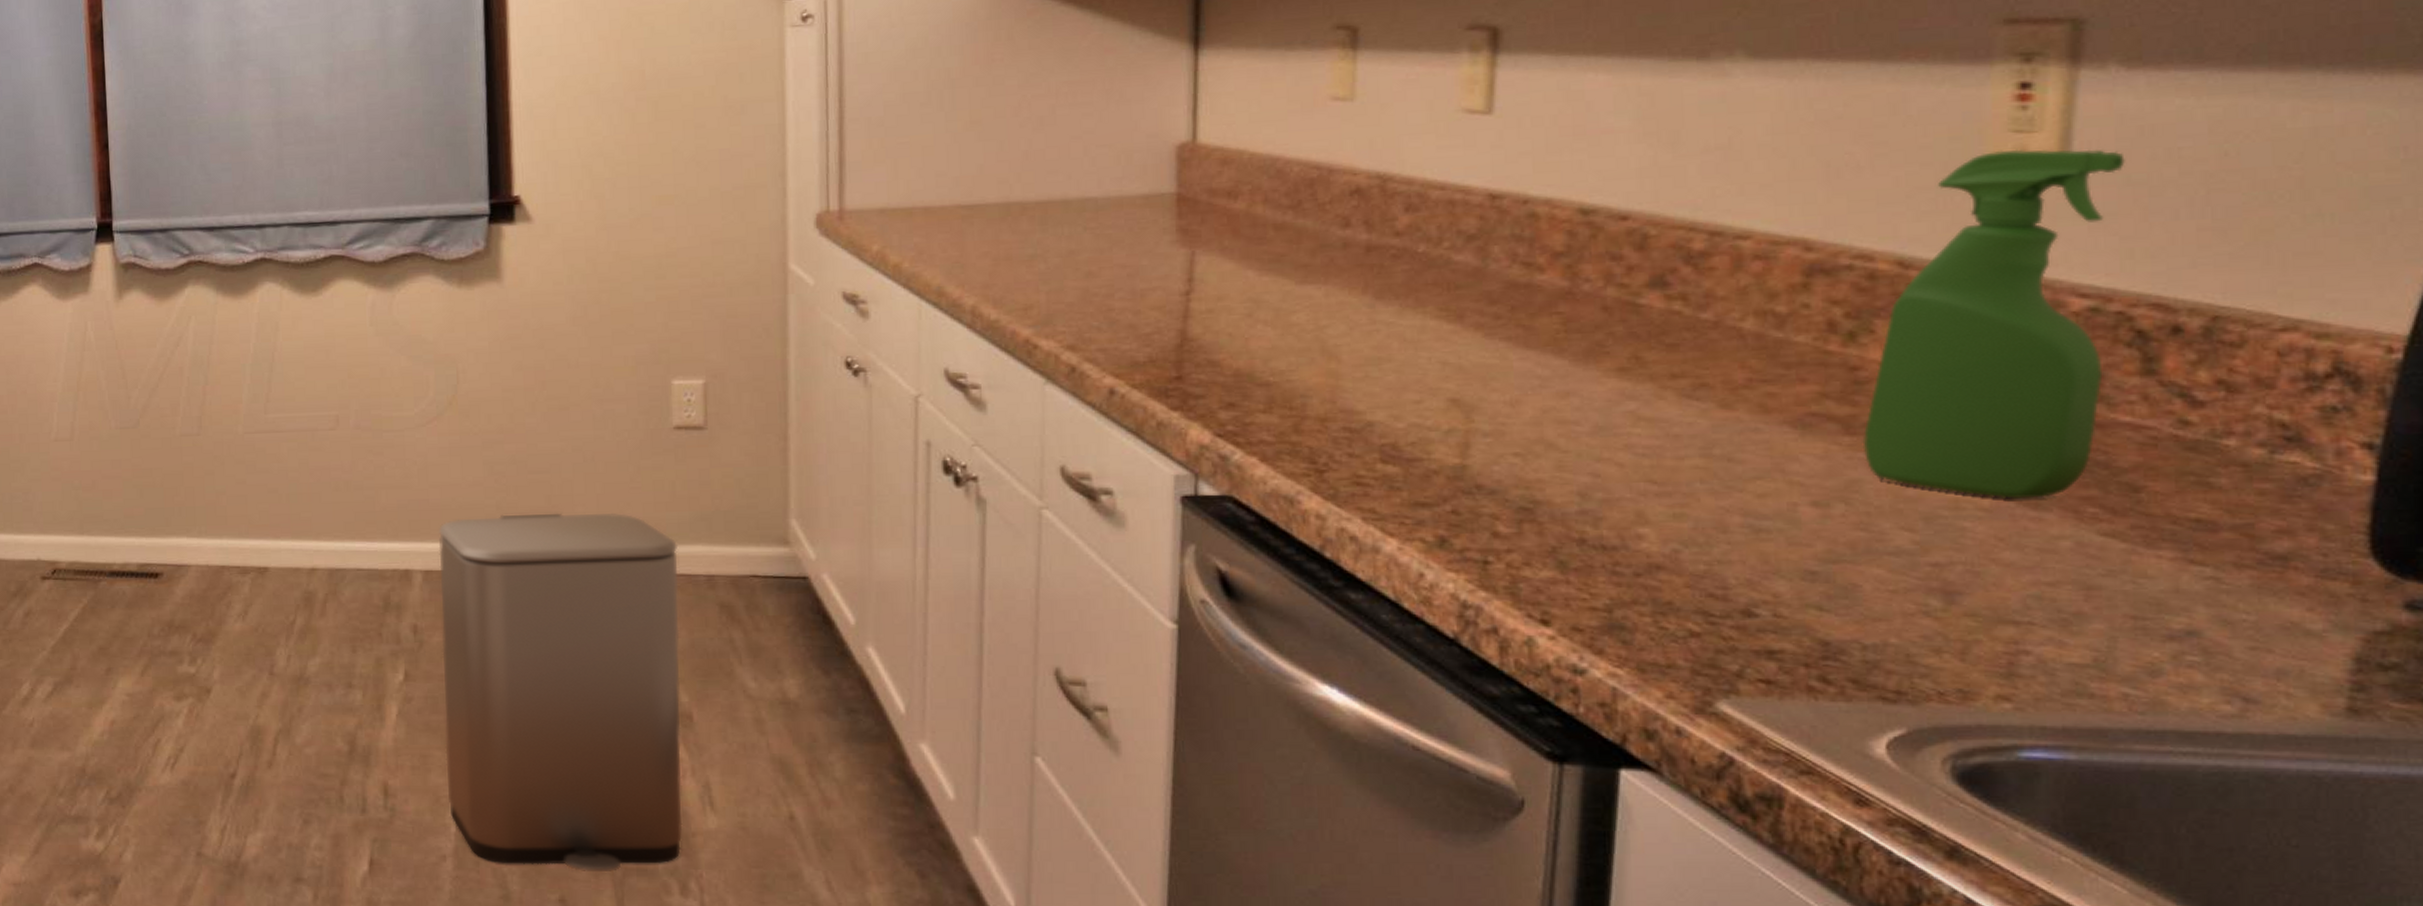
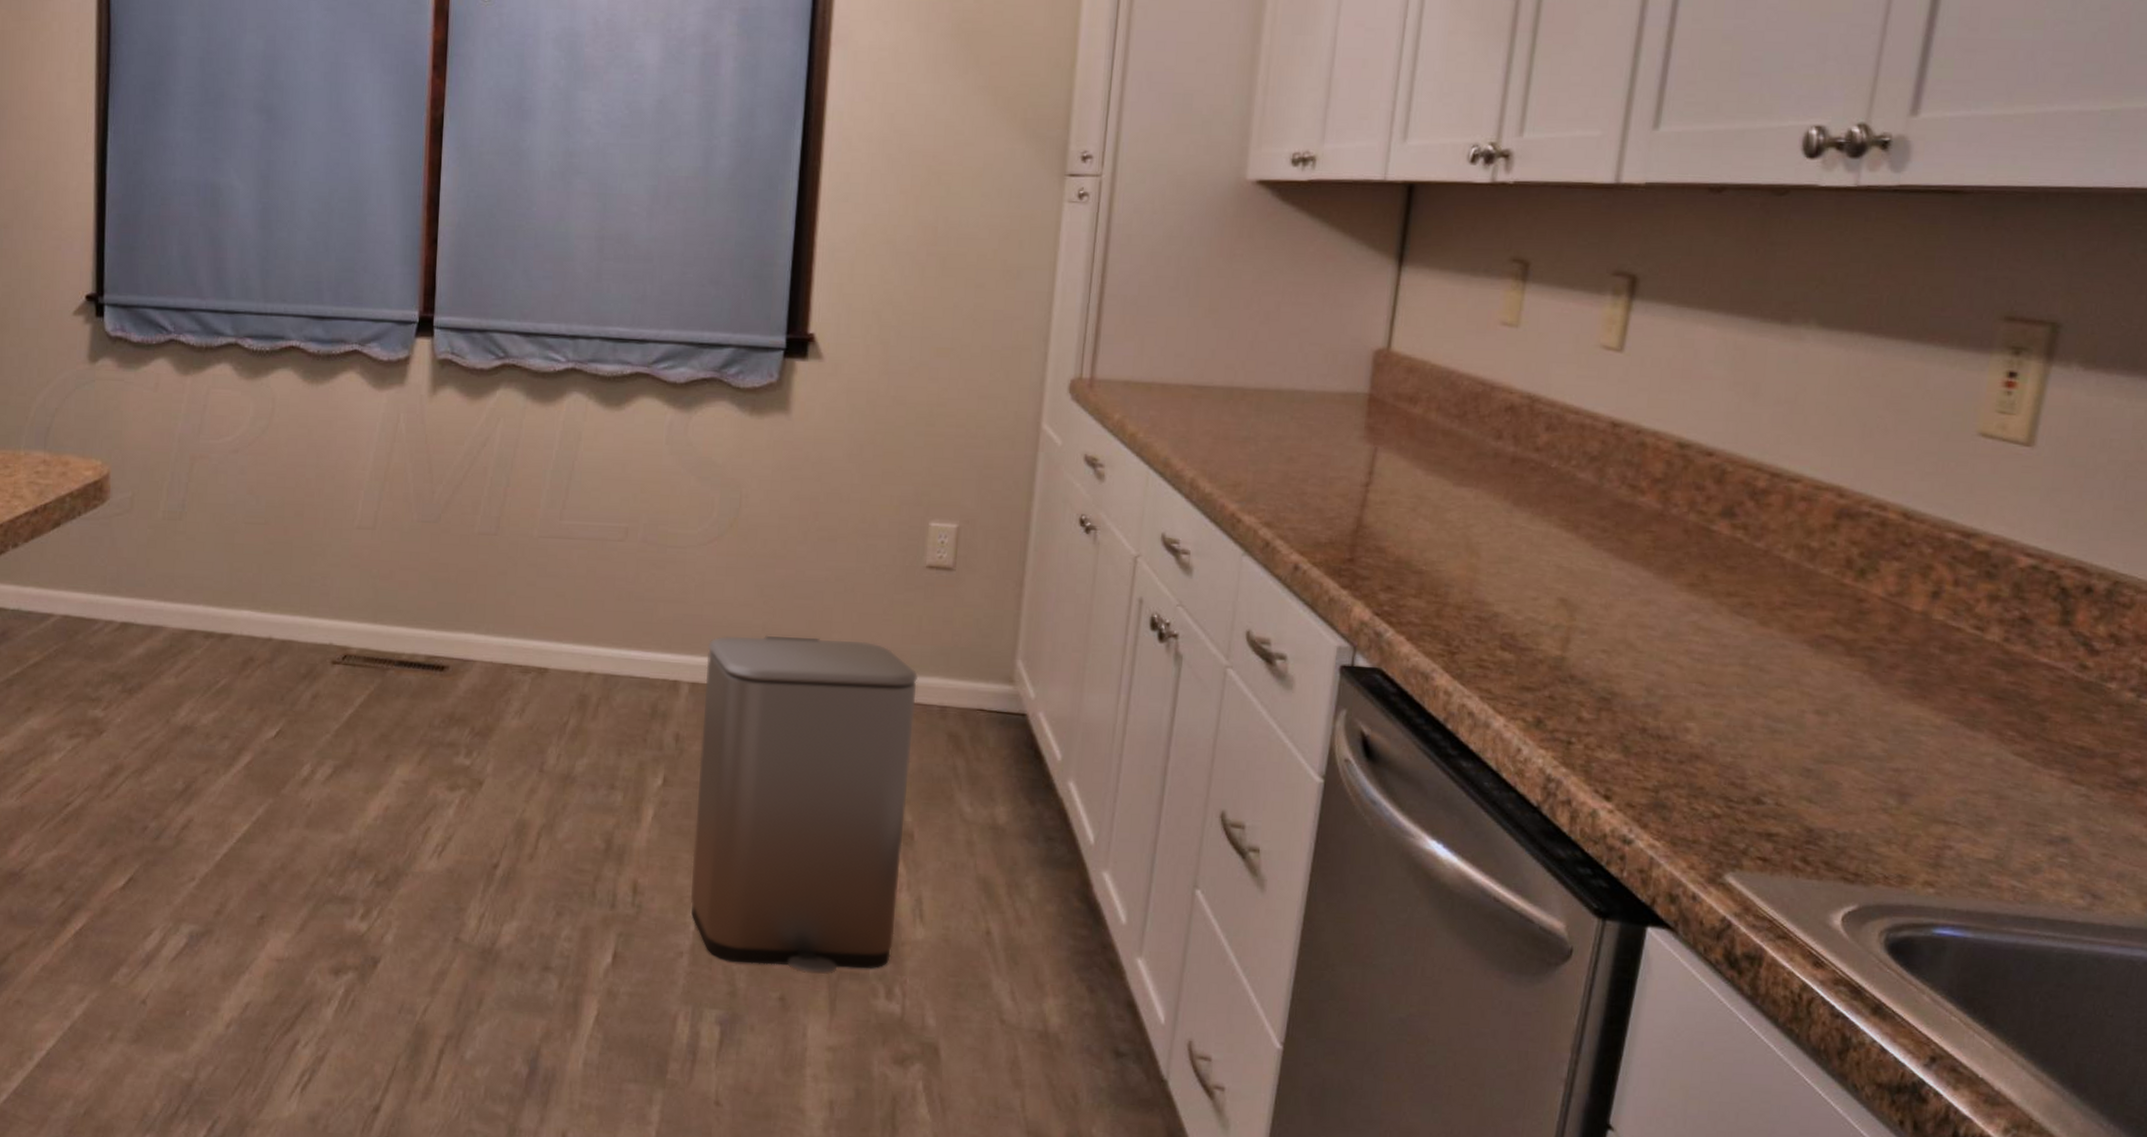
spray bottle: present [1862,149,2125,499] -> none [1857,427,2073,720]

